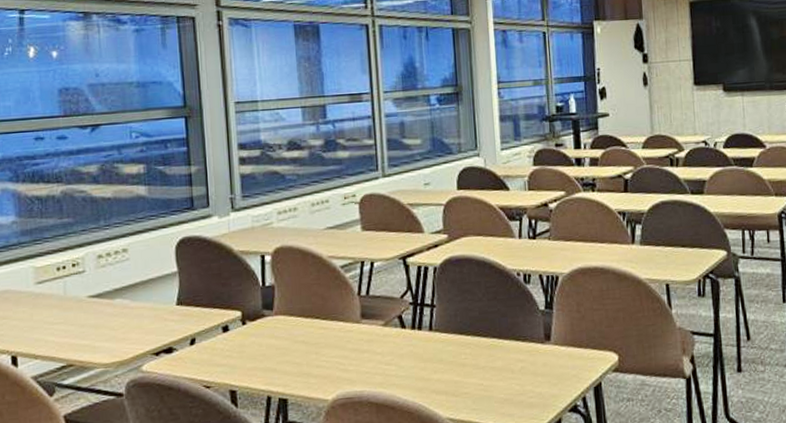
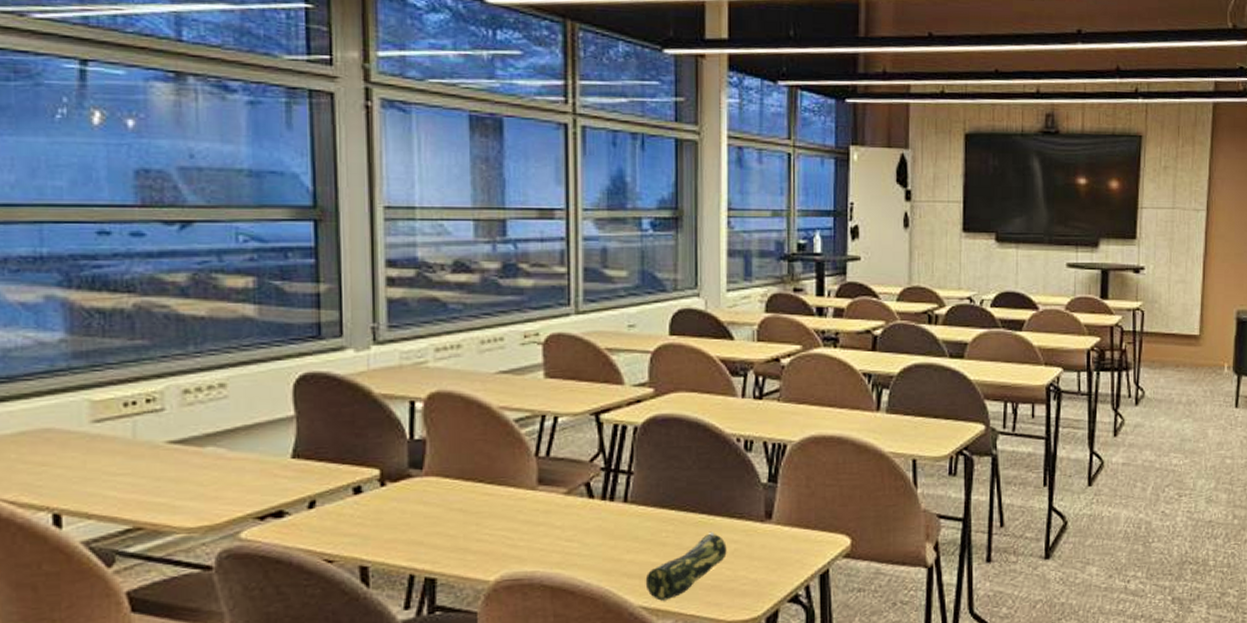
pencil case: none [450,353,515,413] -> present [645,531,727,601]

